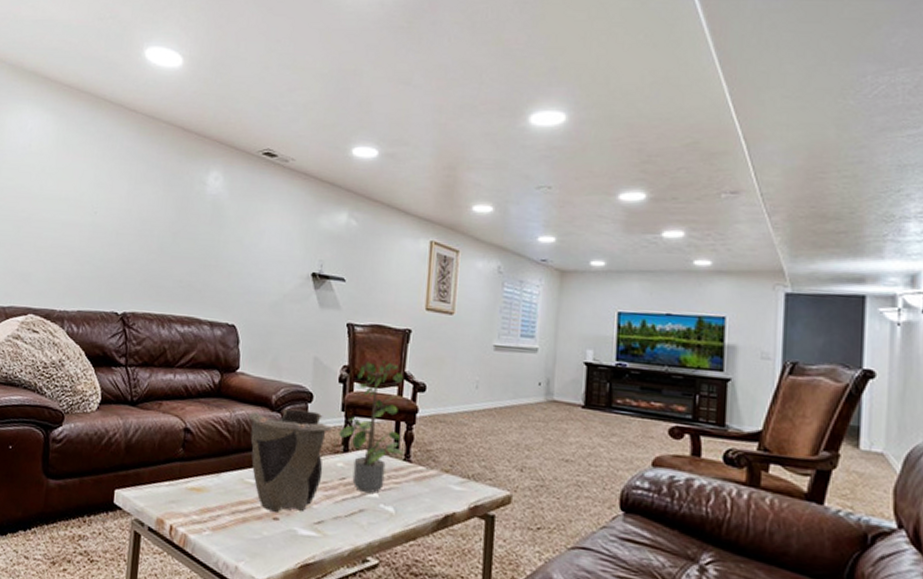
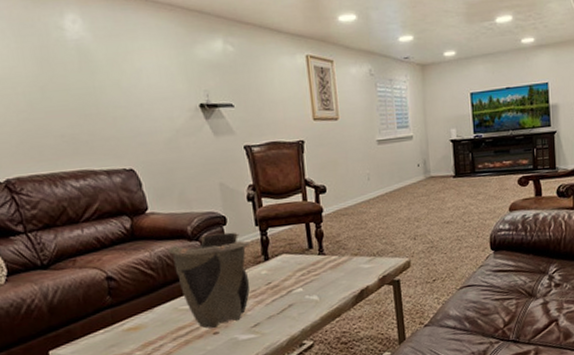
potted plant: present [338,360,404,493] -> none [257,171,318,290]

